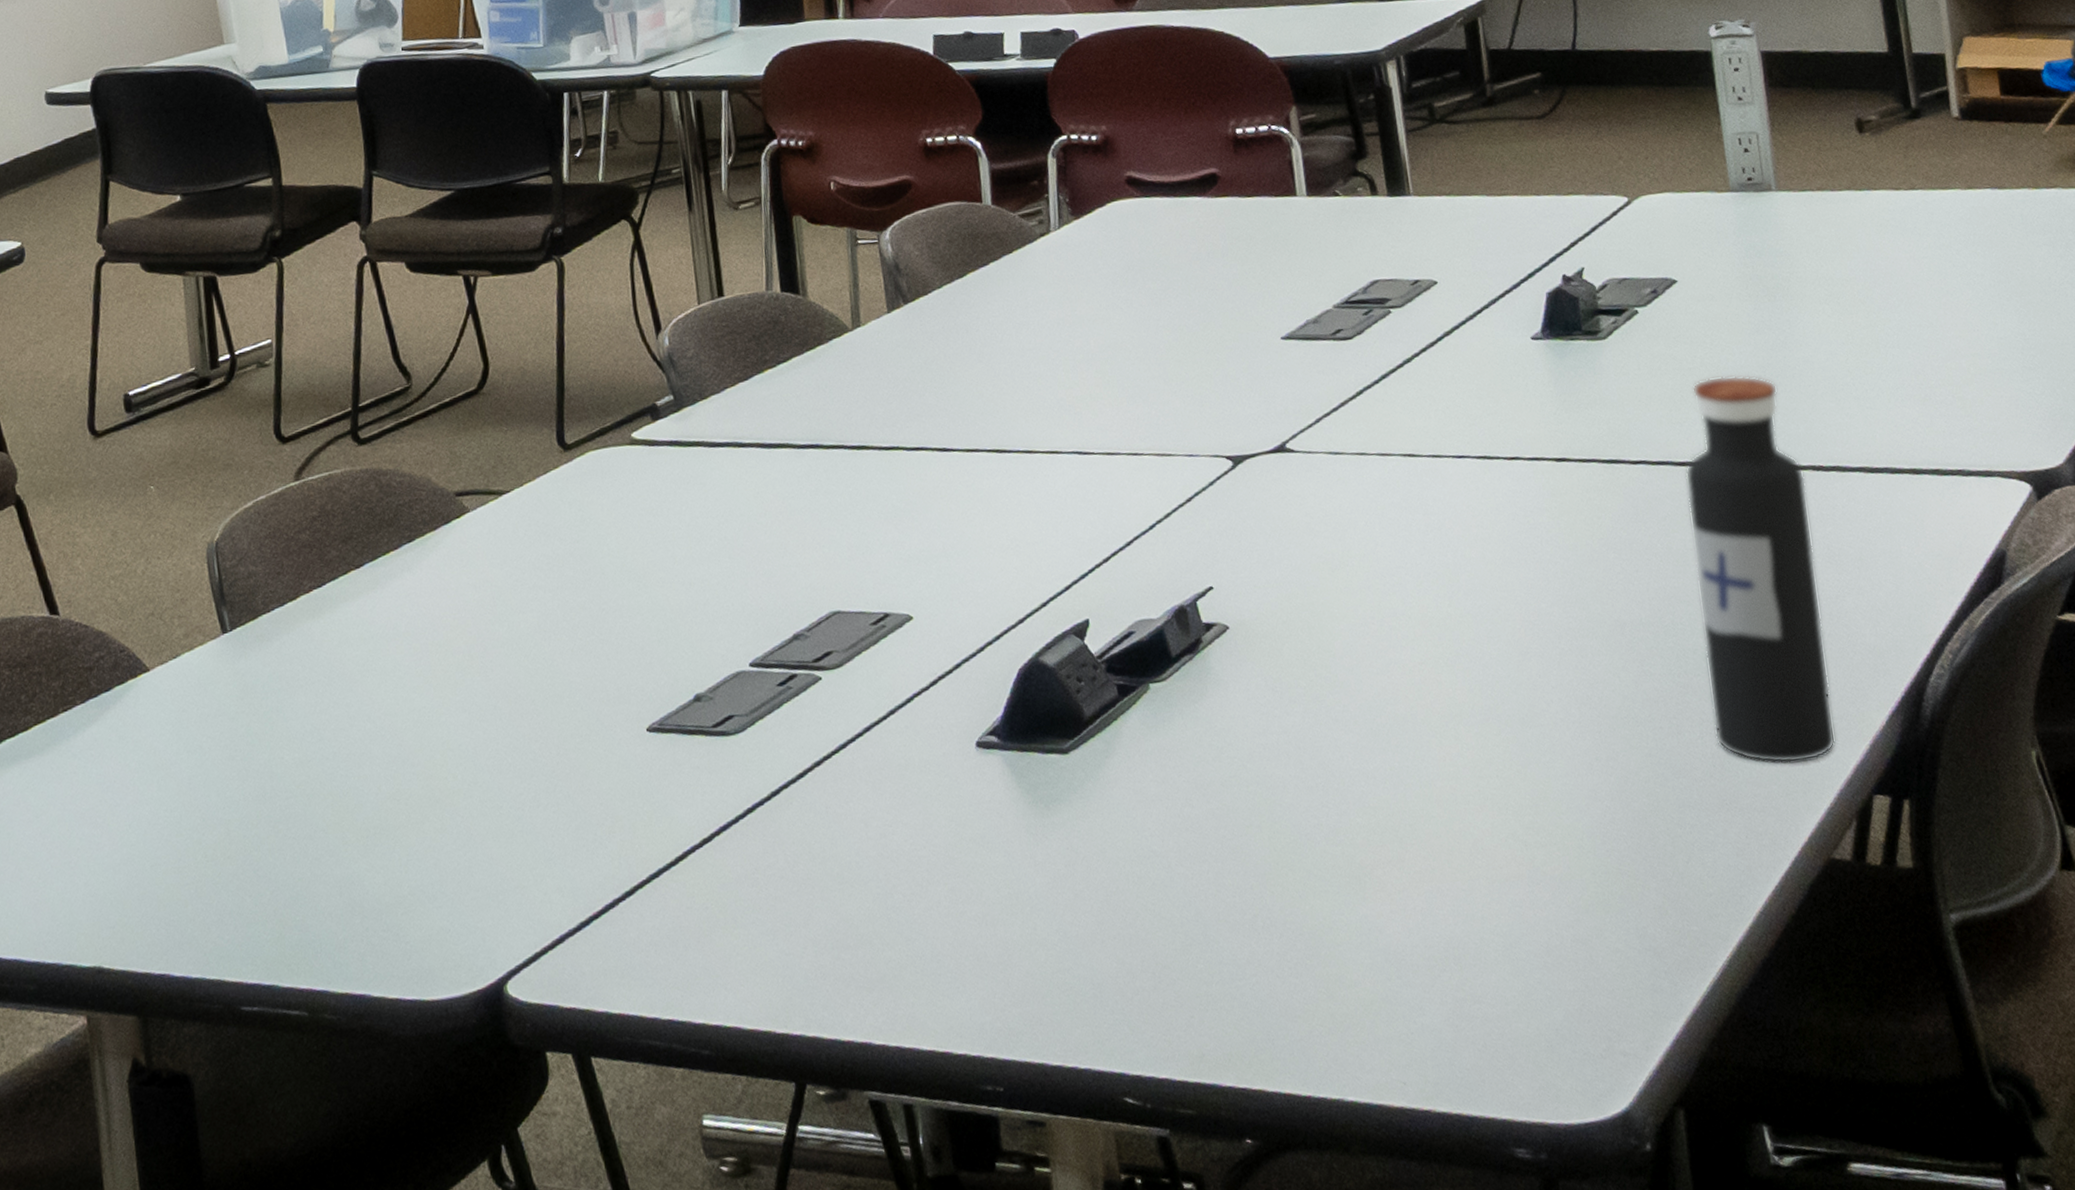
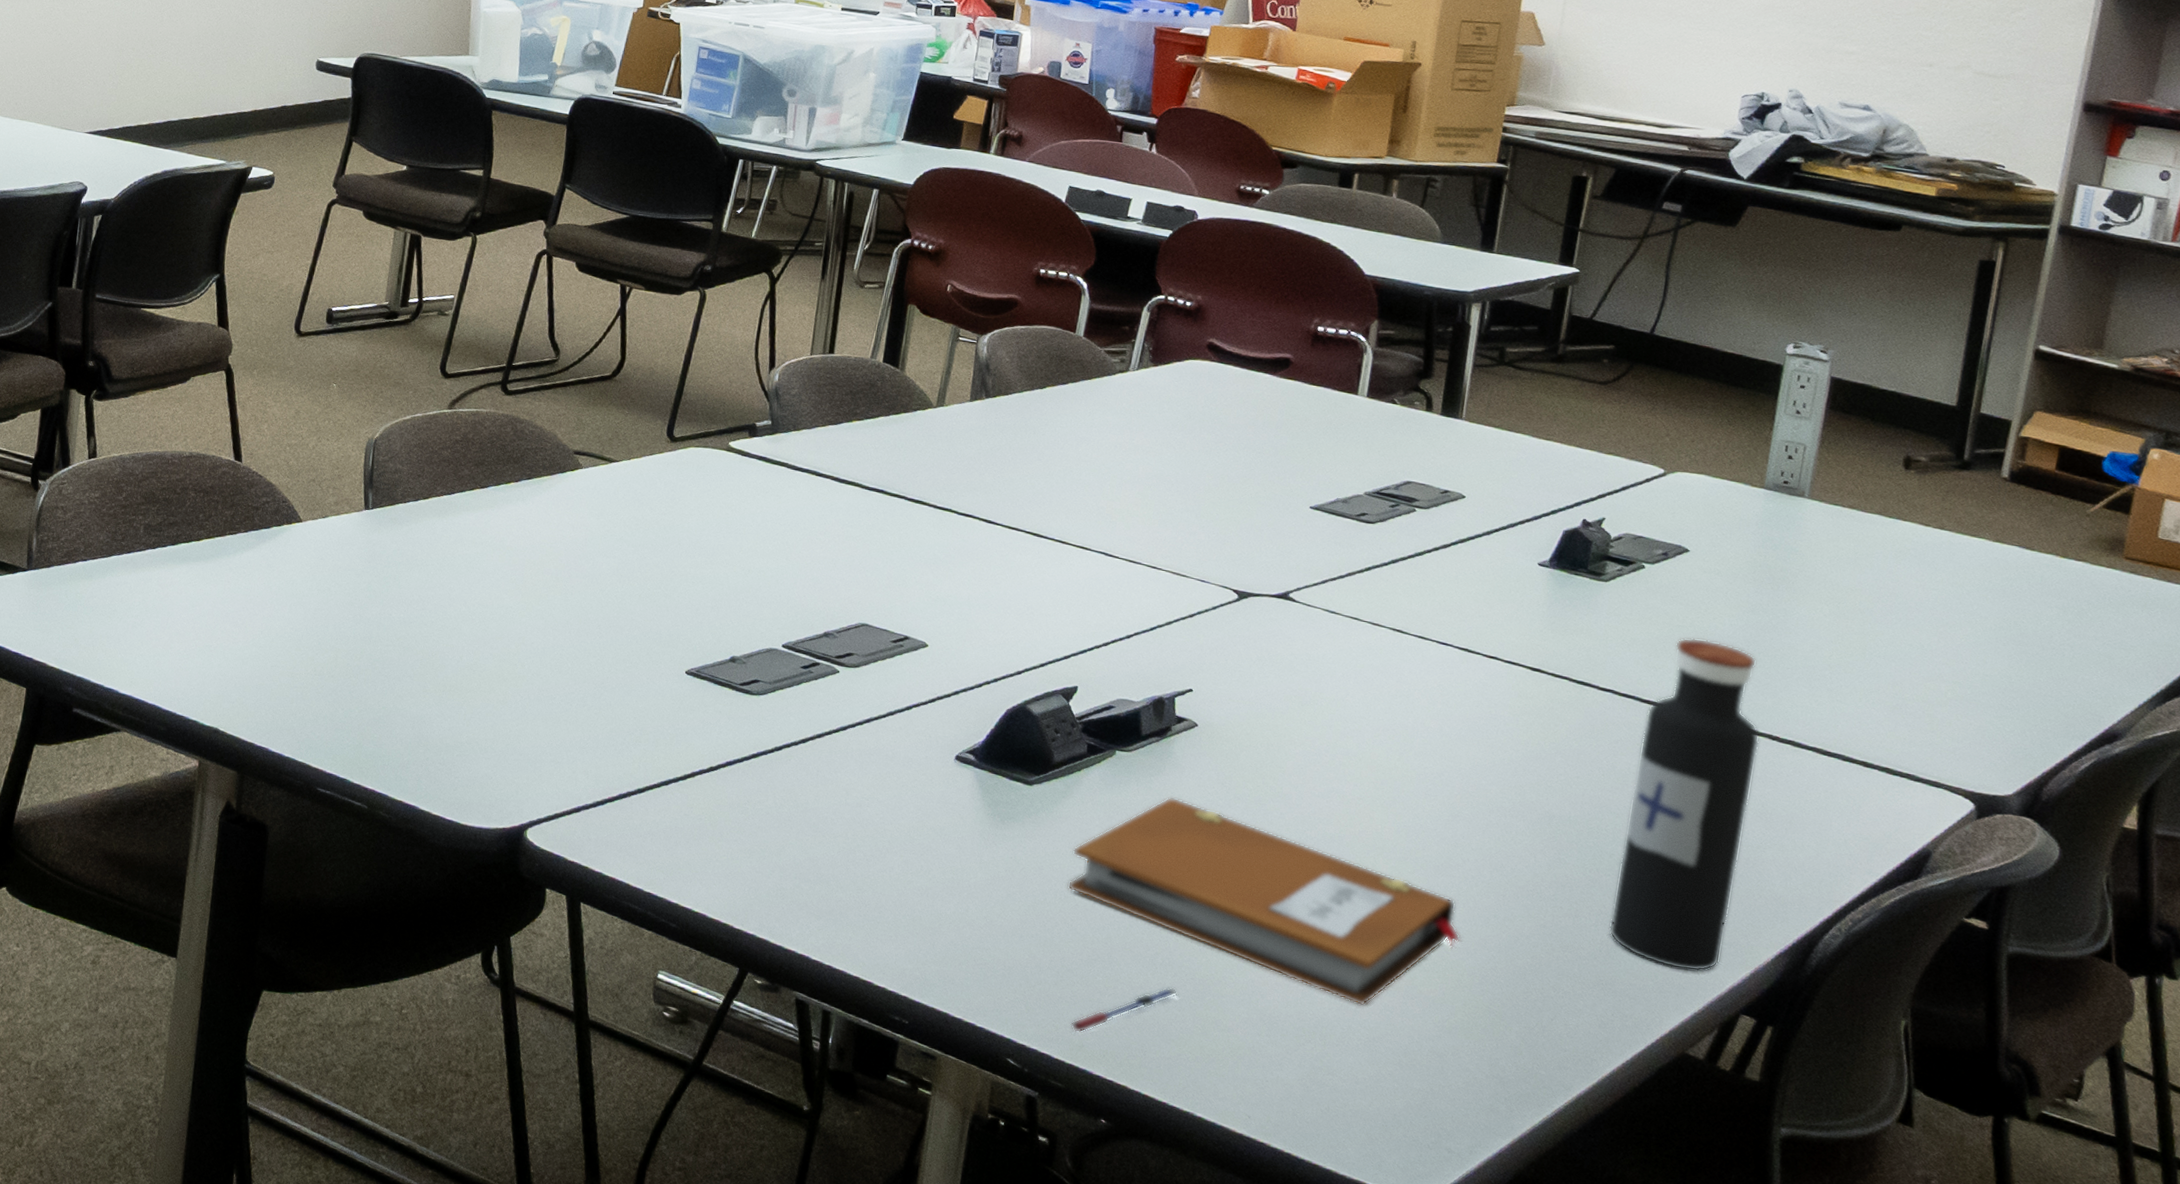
notebook: none [1132,720,1569,910] -> present [1067,797,1461,1006]
pen: none [1183,951,1291,1042] -> present [1070,987,1179,1033]

